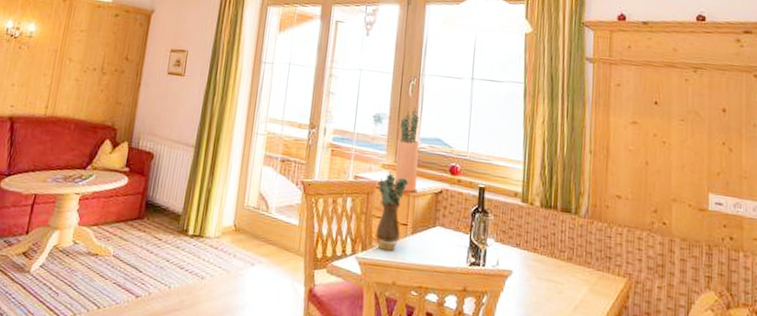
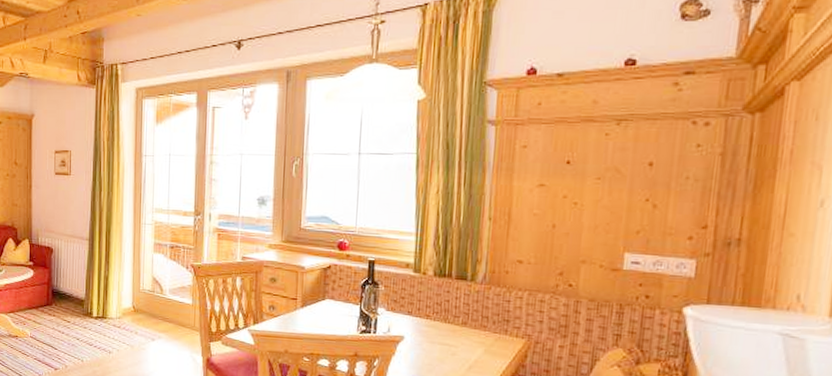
vase: present [375,170,409,251] -> none [265,249,297,323]
vase: present [394,107,419,193] -> none [282,187,306,270]

